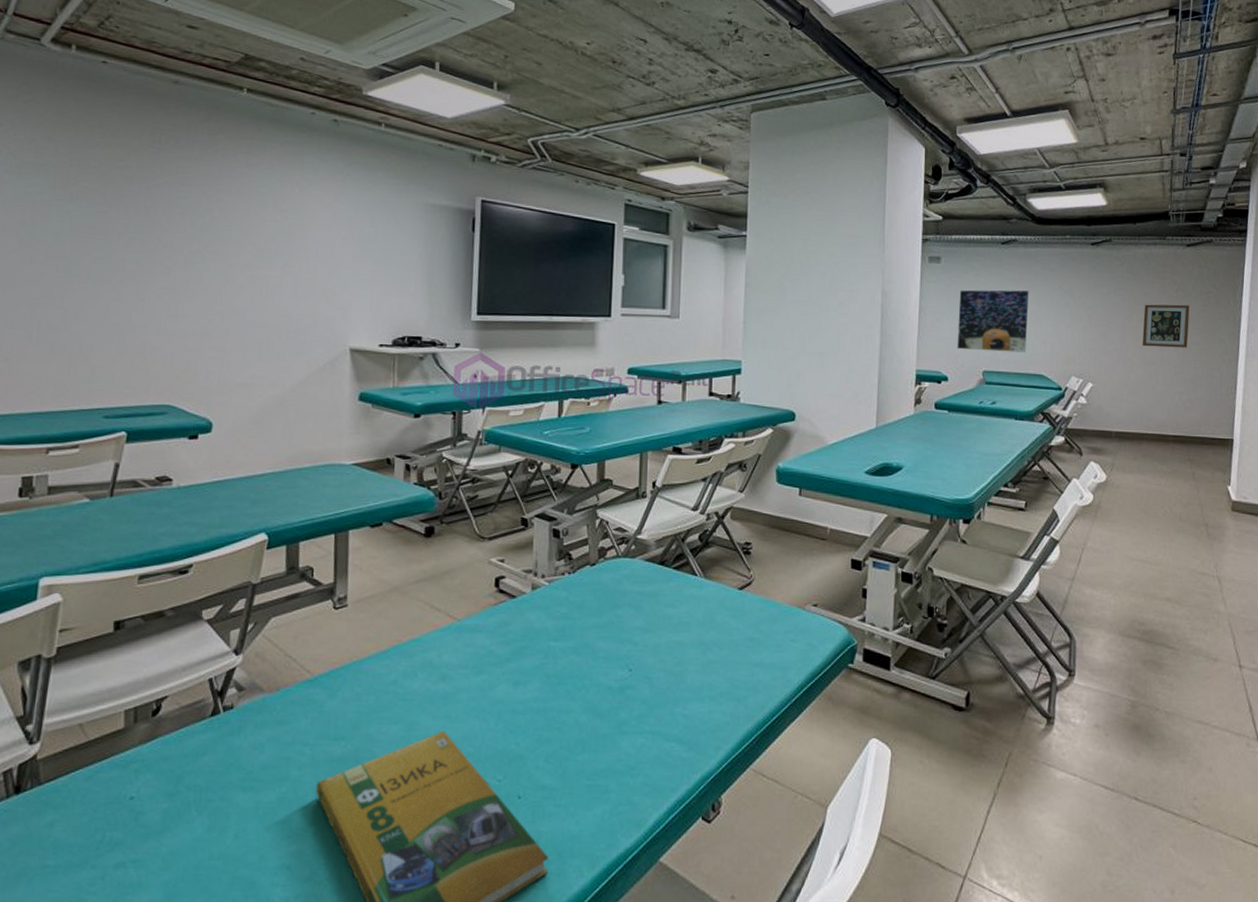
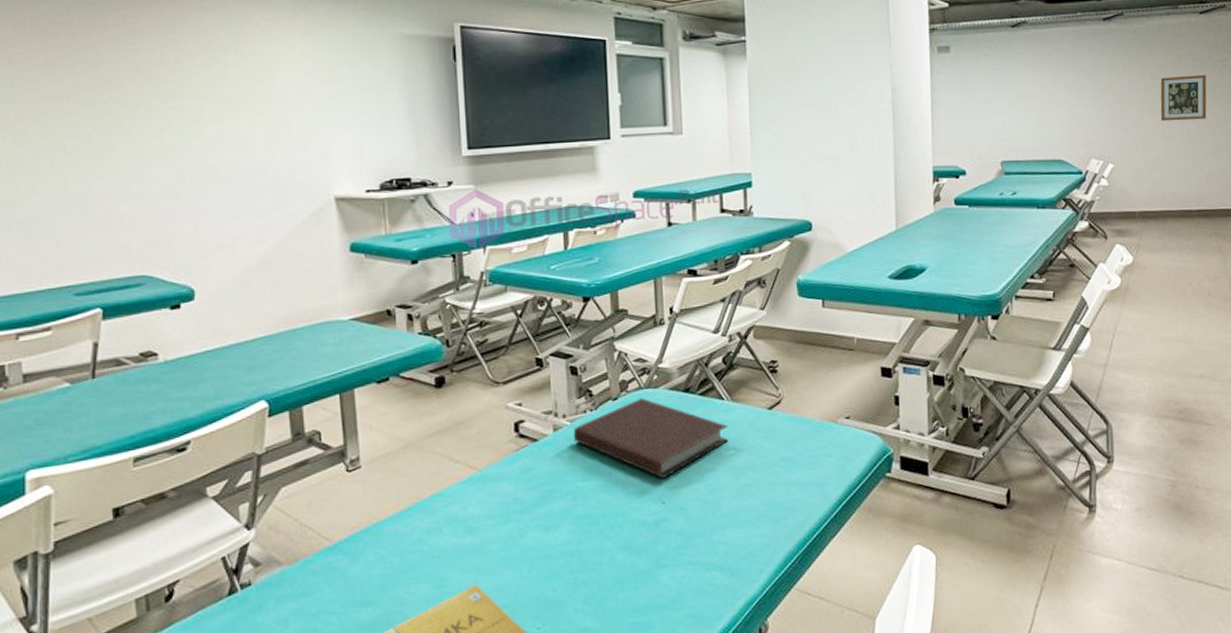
notebook: none [550,566,699,646] -> present [573,398,729,478]
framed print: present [957,289,1029,353] -> none [971,73,1044,142]

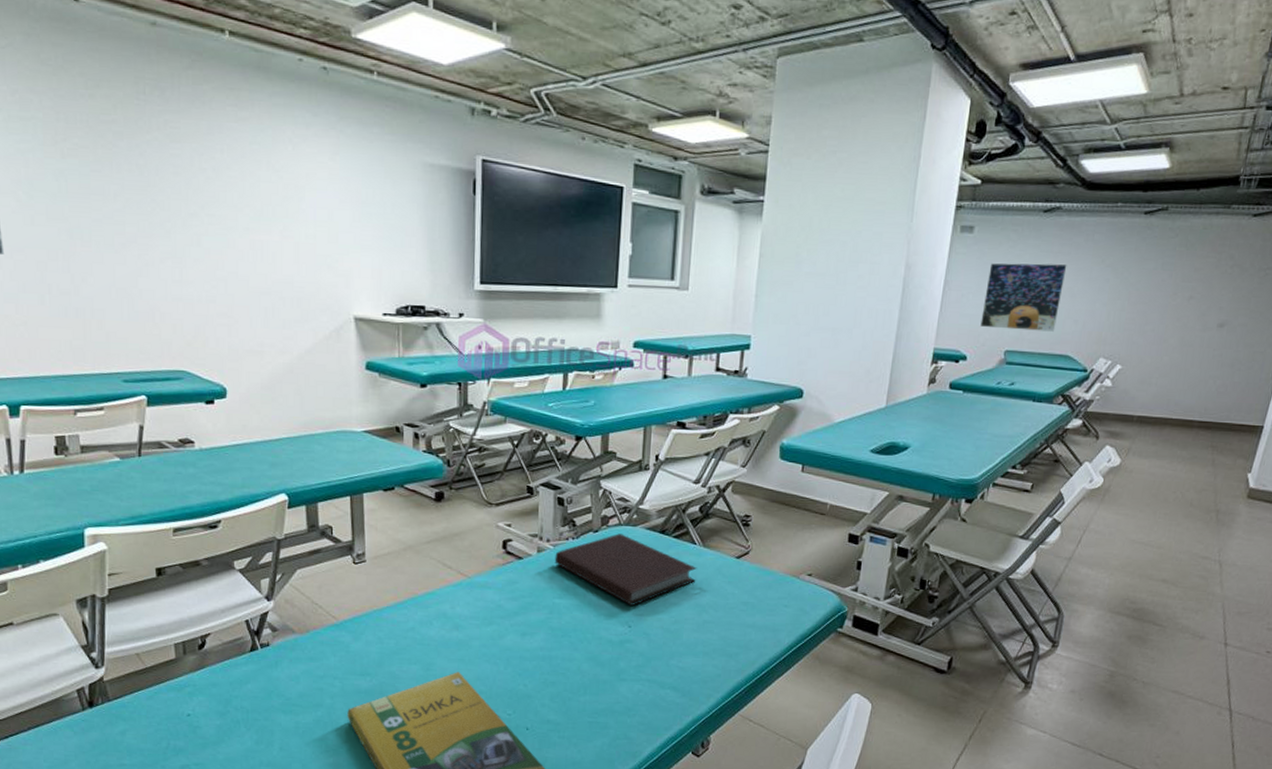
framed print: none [971,73,1044,142] -> present [980,263,1067,332]
wall art: present [1160,74,1207,121] -> none [1182,281,1244,330]

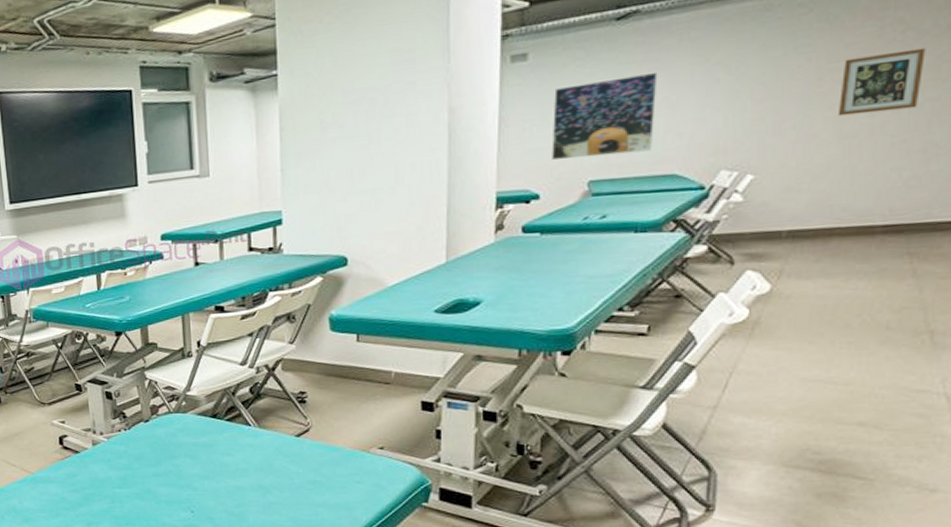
notebook: present [554,533,697,606] -> none [109,421,256,491]
wall art: none [1182,281,1244,330] -> present [837,47,926,116]

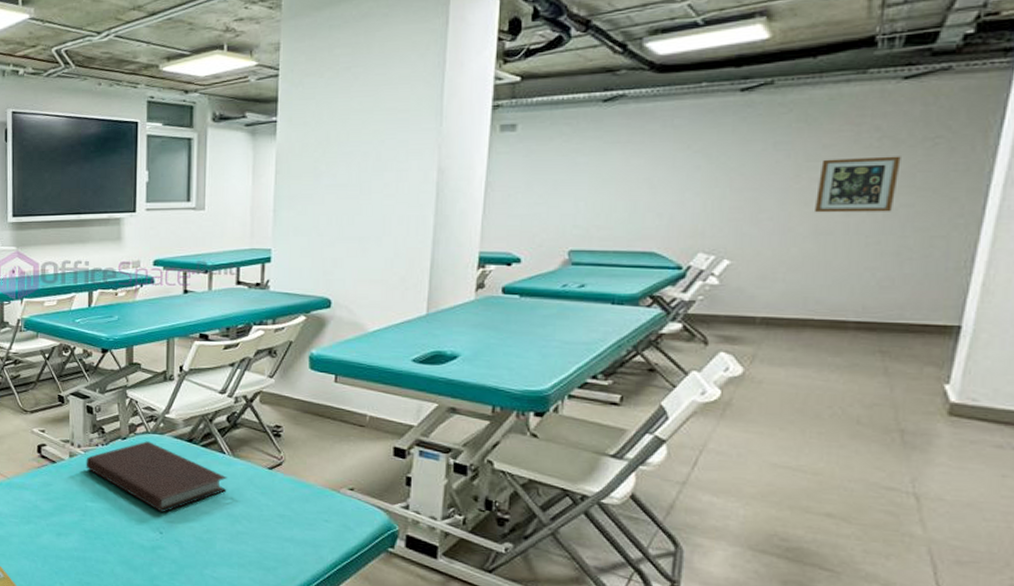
notebook: none [109,421,256,491] -> present [86,441,227,512]
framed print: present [551,72,658,161] -> none [535,153,641,228]

